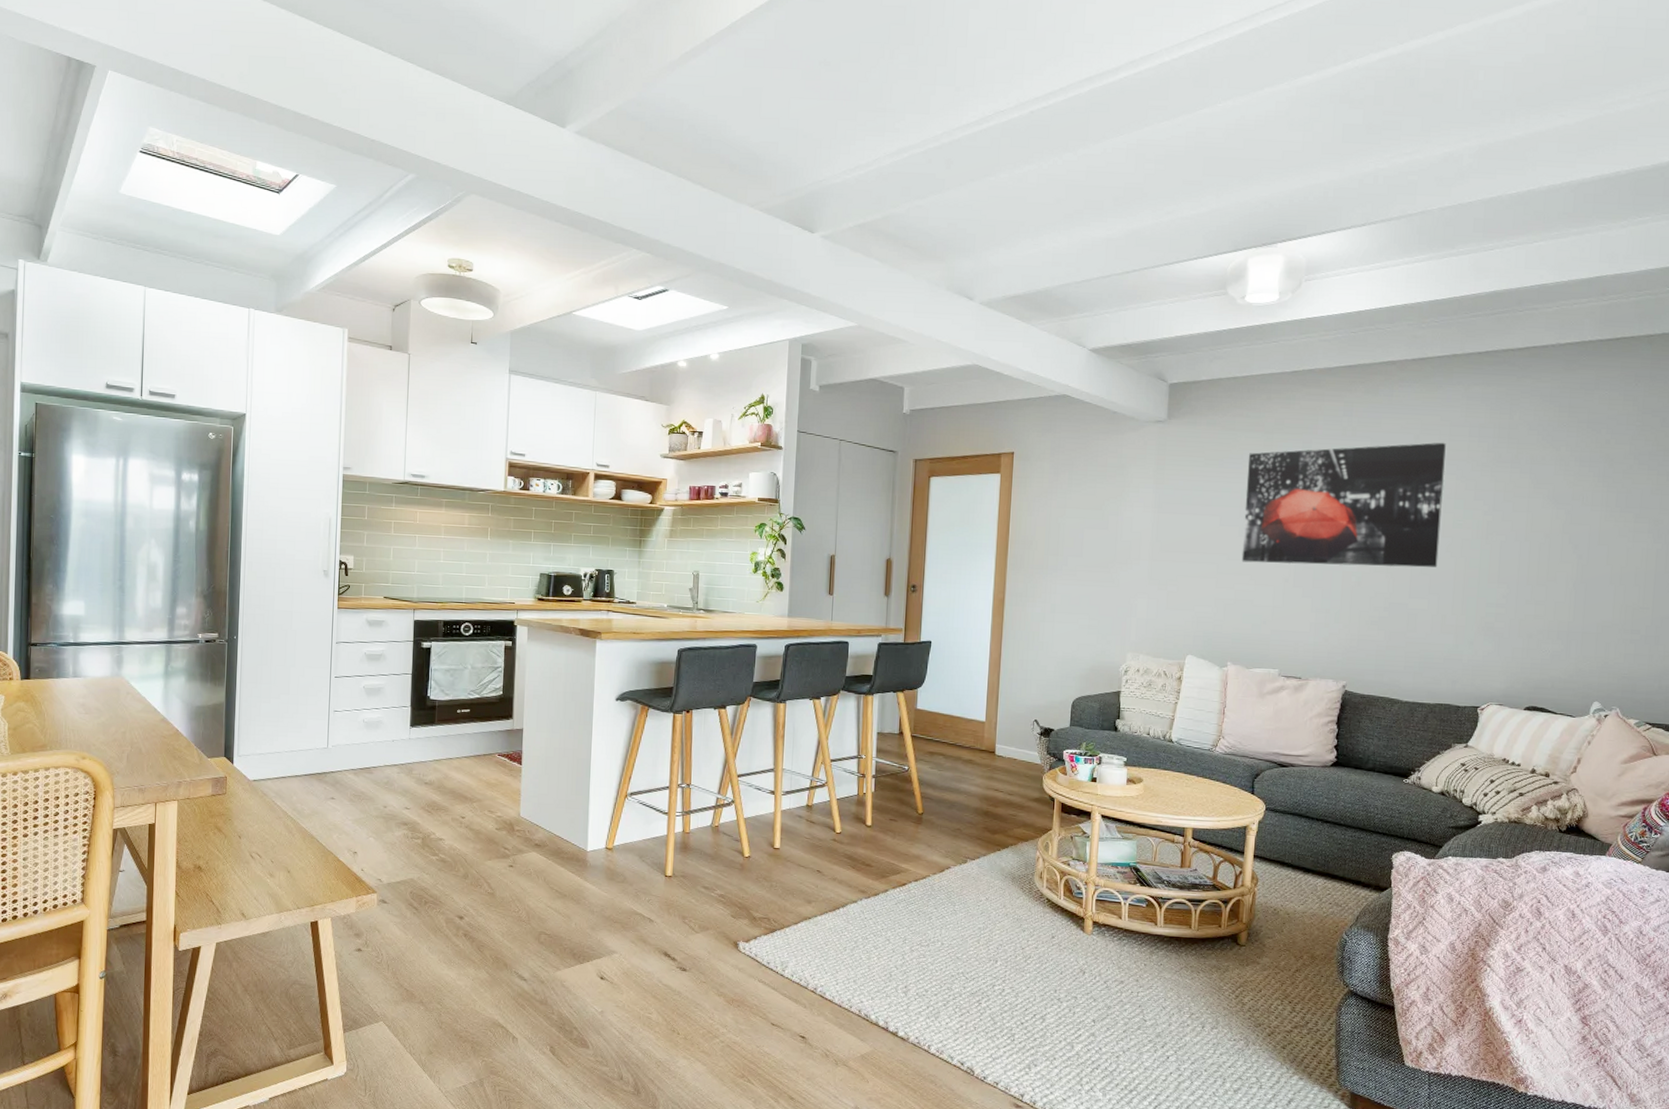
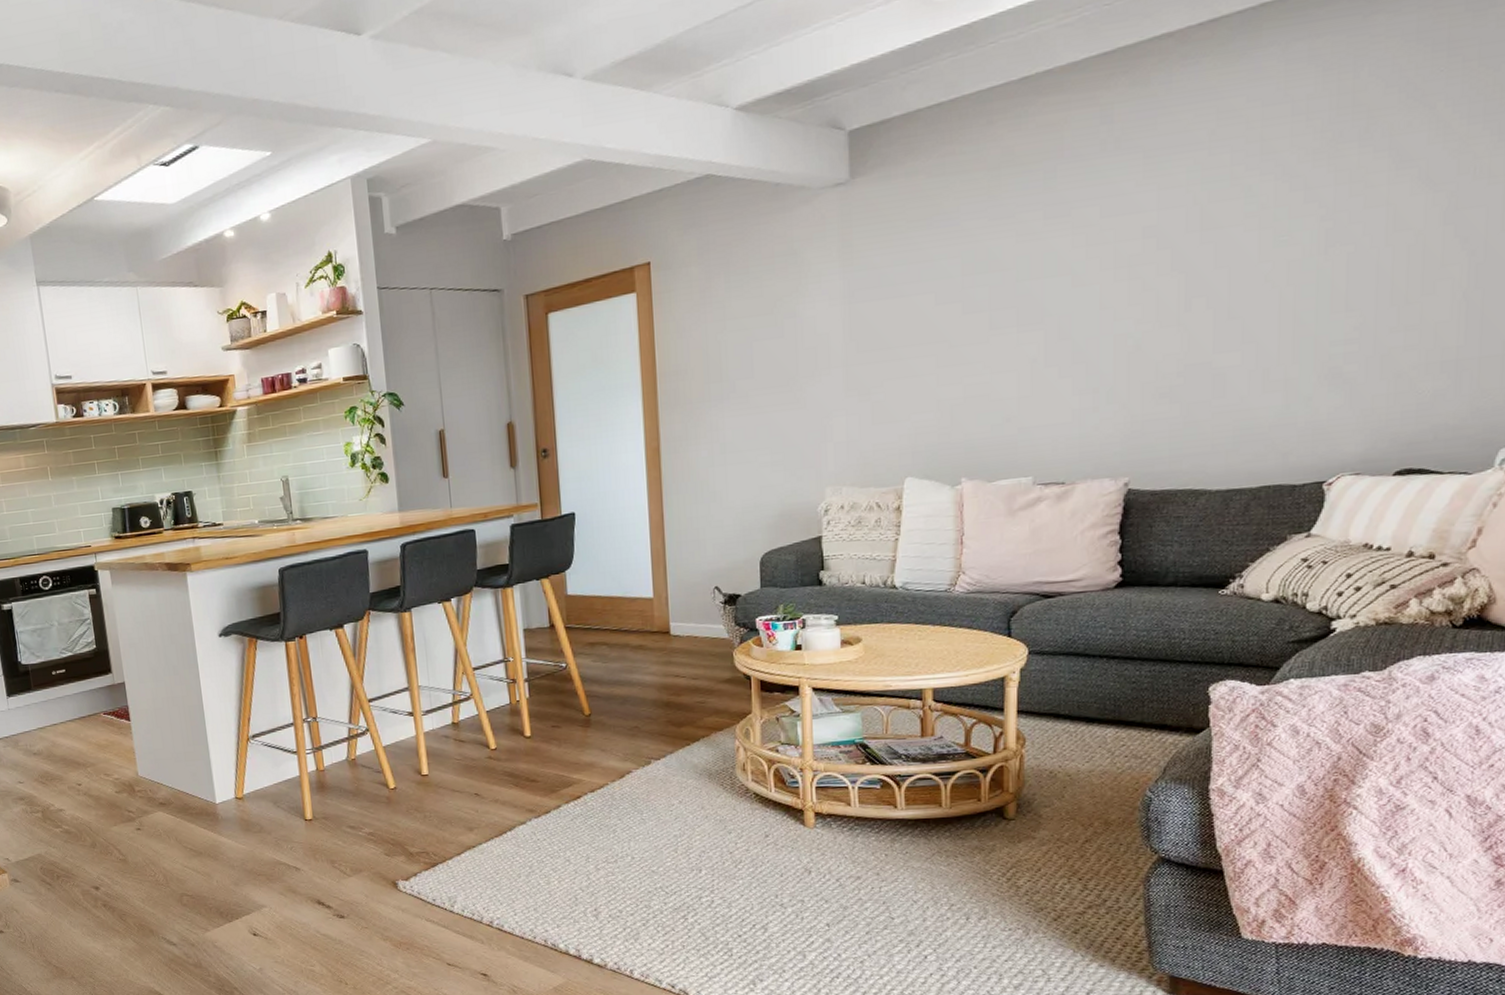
wall art: present [1241,442,1446,568] -> none [967,131,1257,347]

